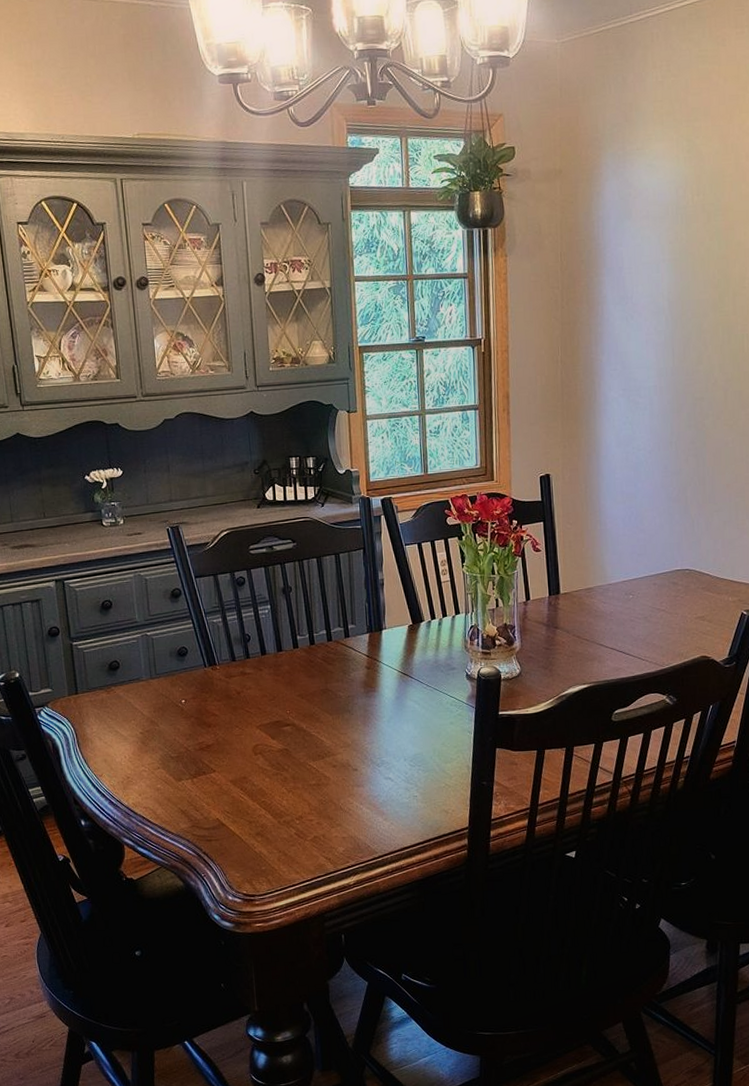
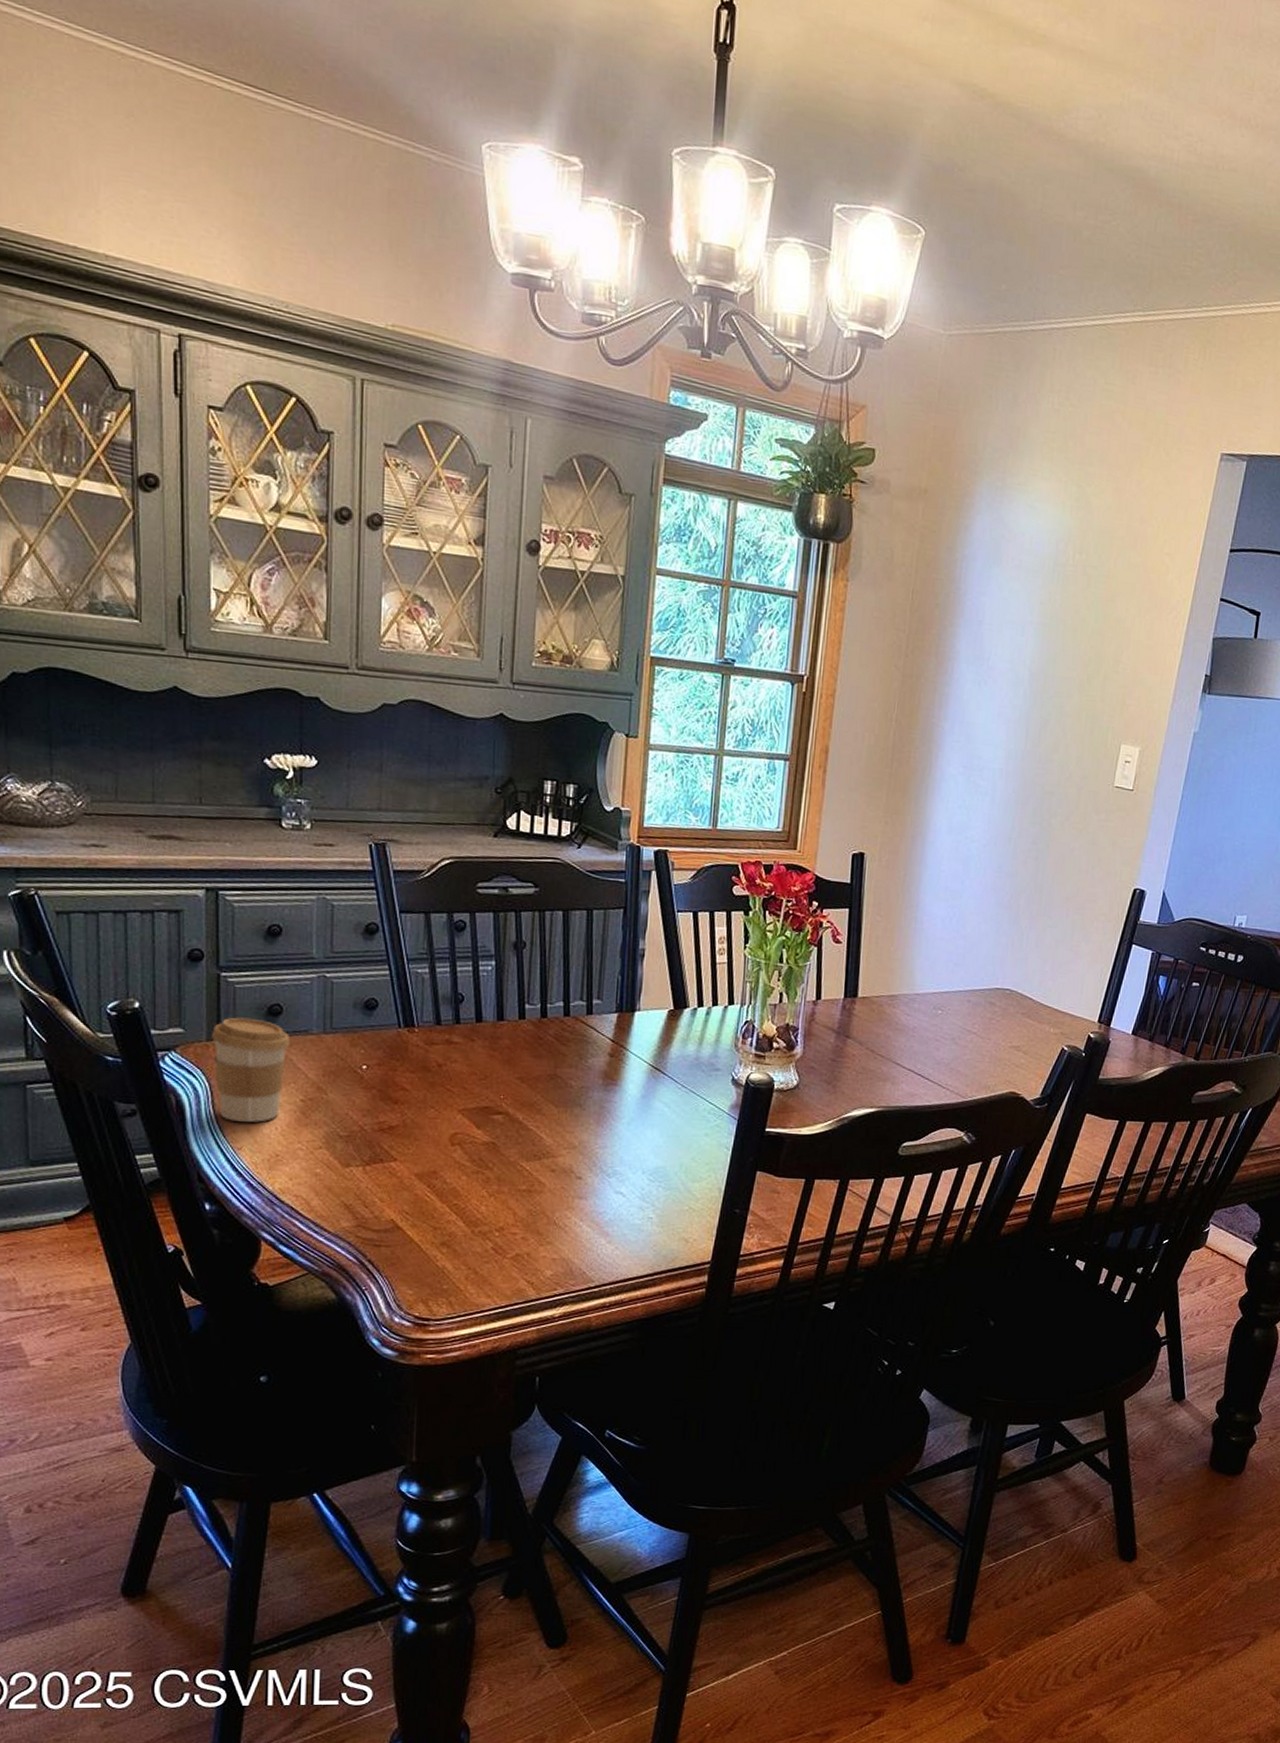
coffee cup: none [71,674,128,755] -> present [212,1017,291,1122]

